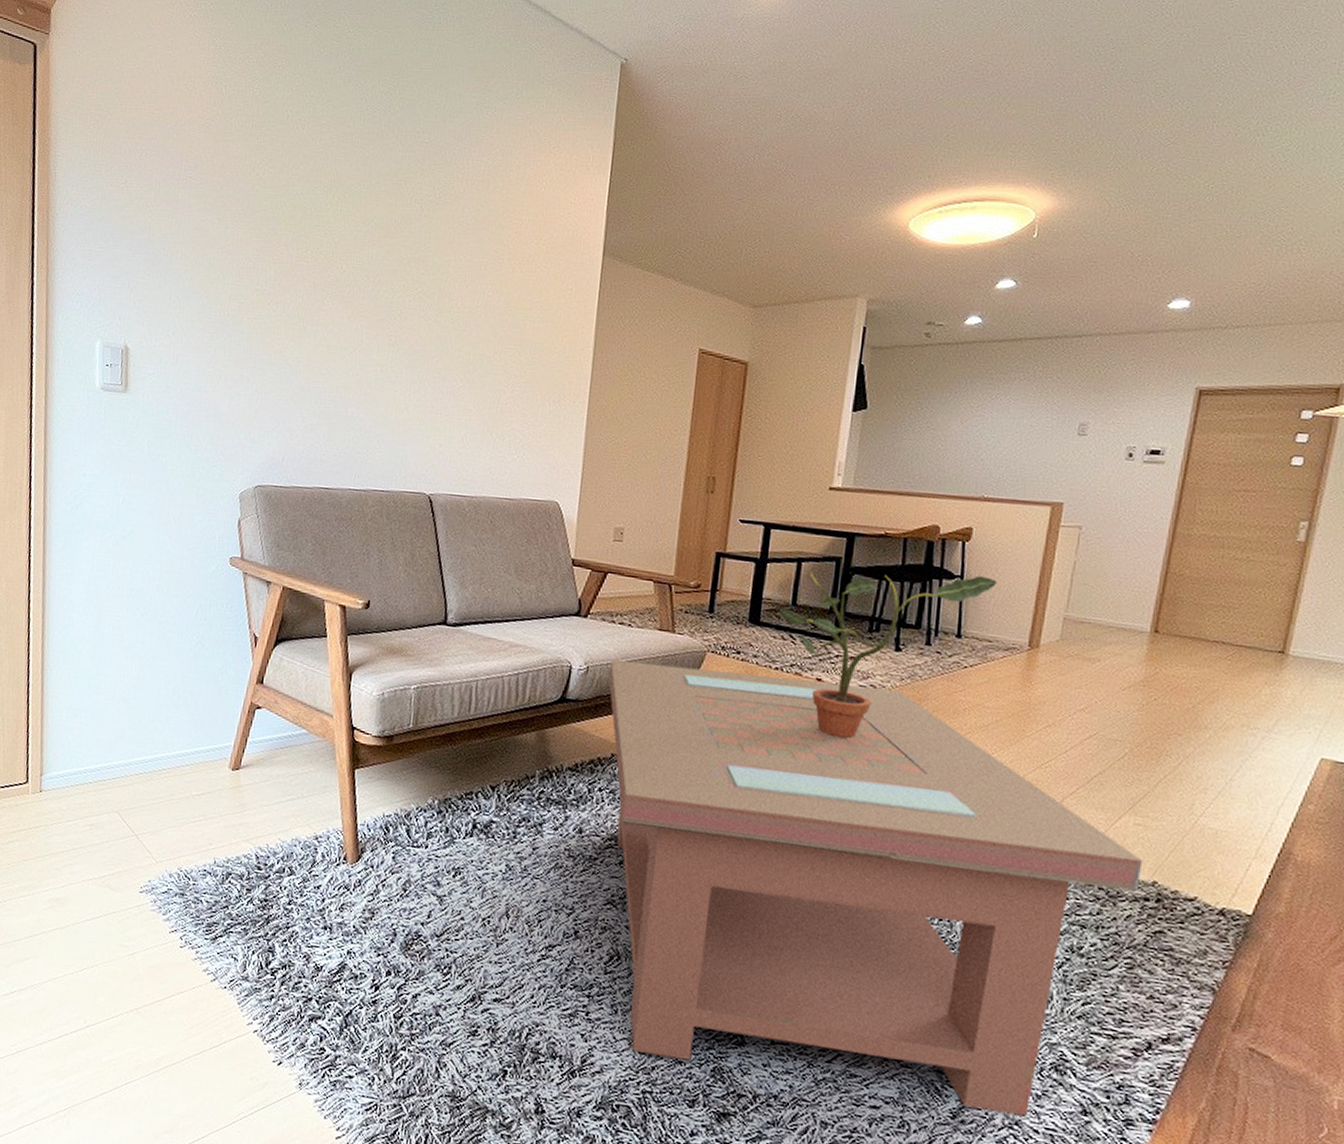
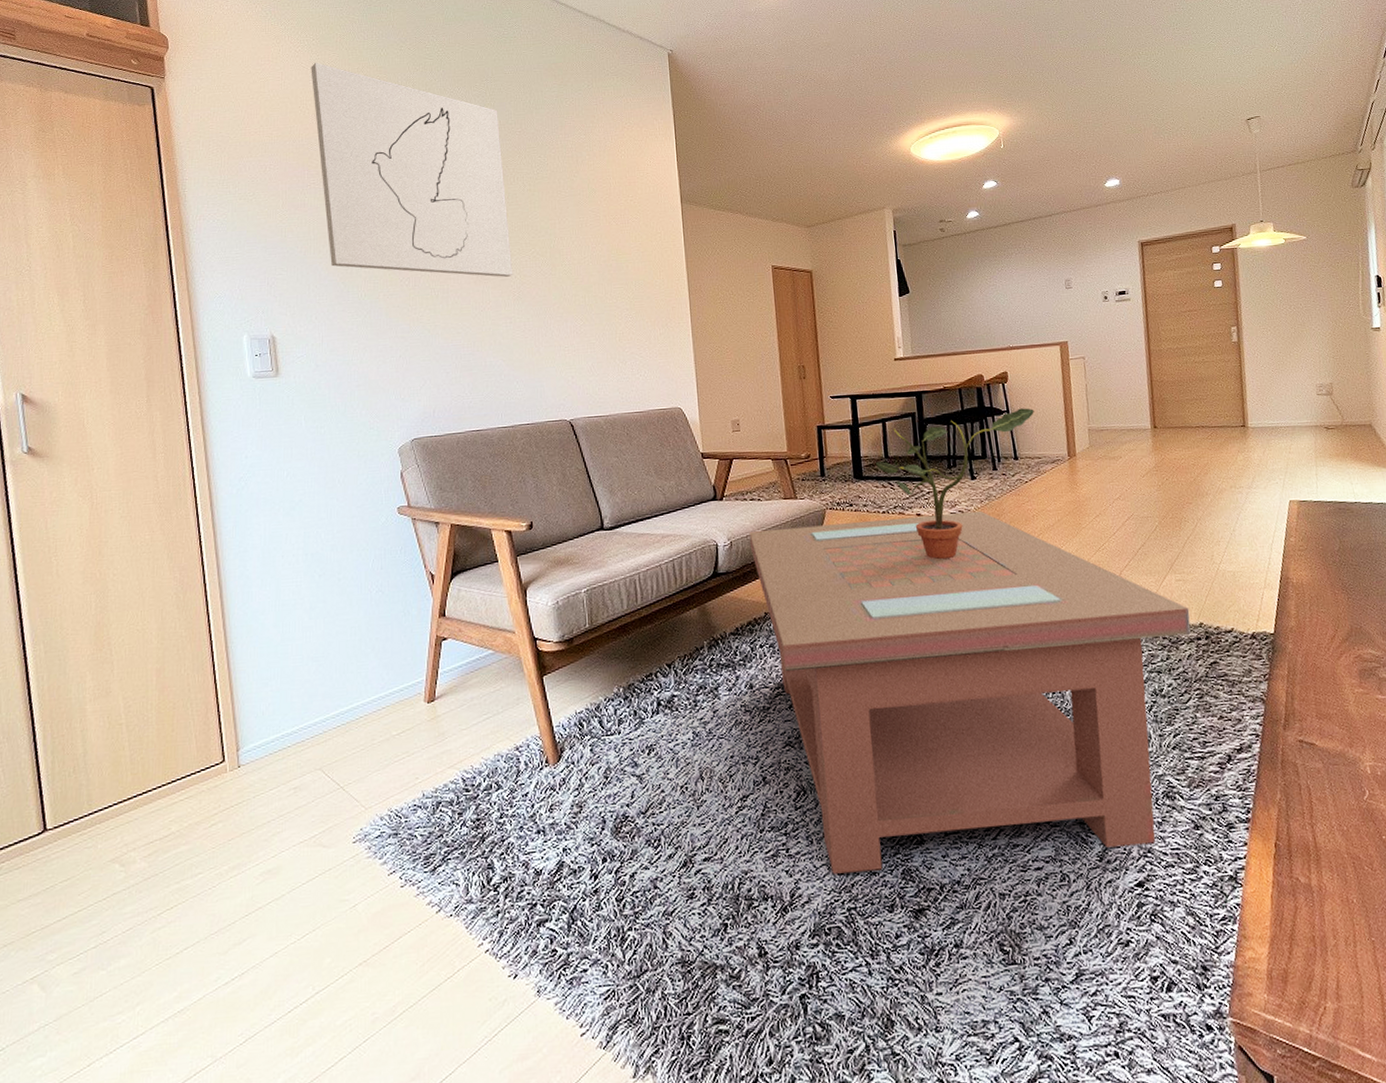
wall art: none [196,33,406,317] -> present [311,63,513,277]

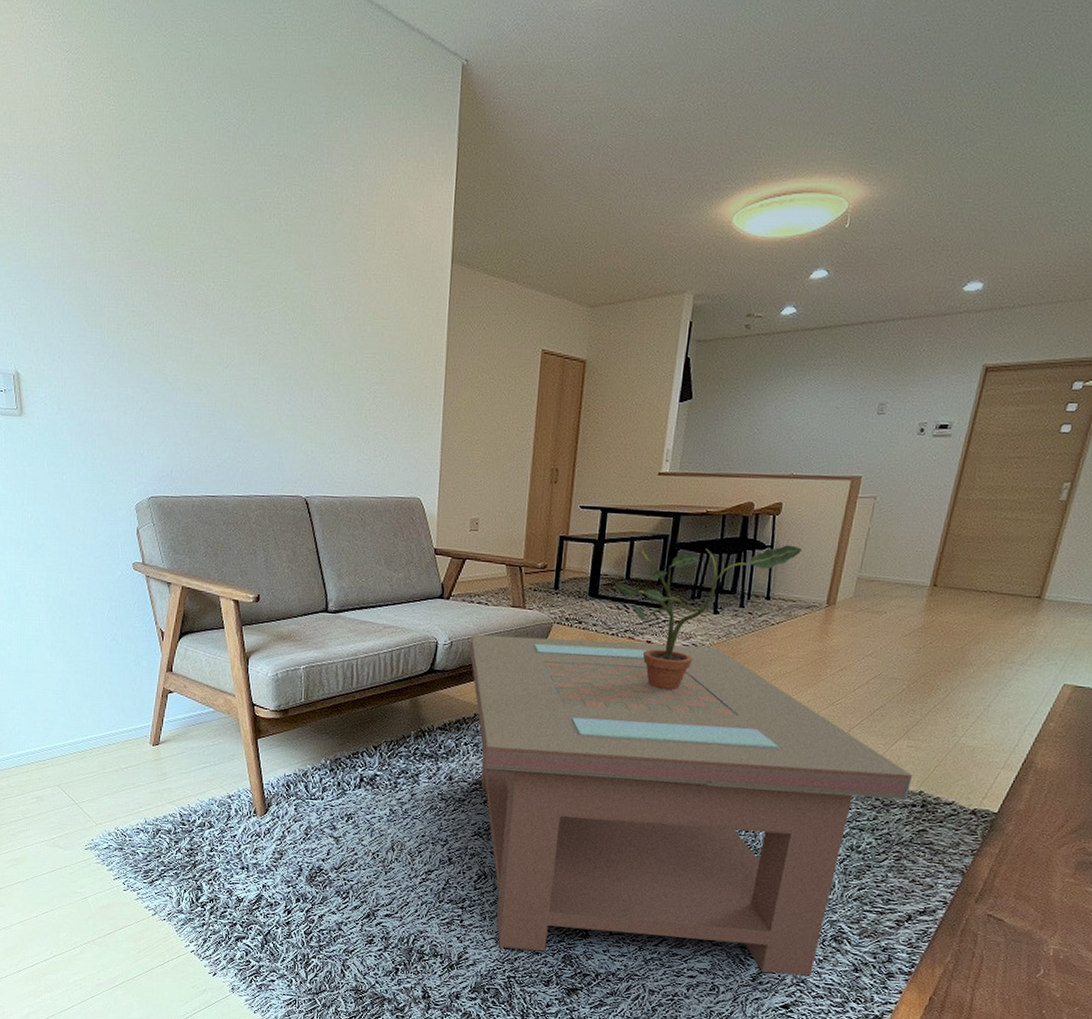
wall art: present [311,63,513,277] -> none [56,47,261,332]

